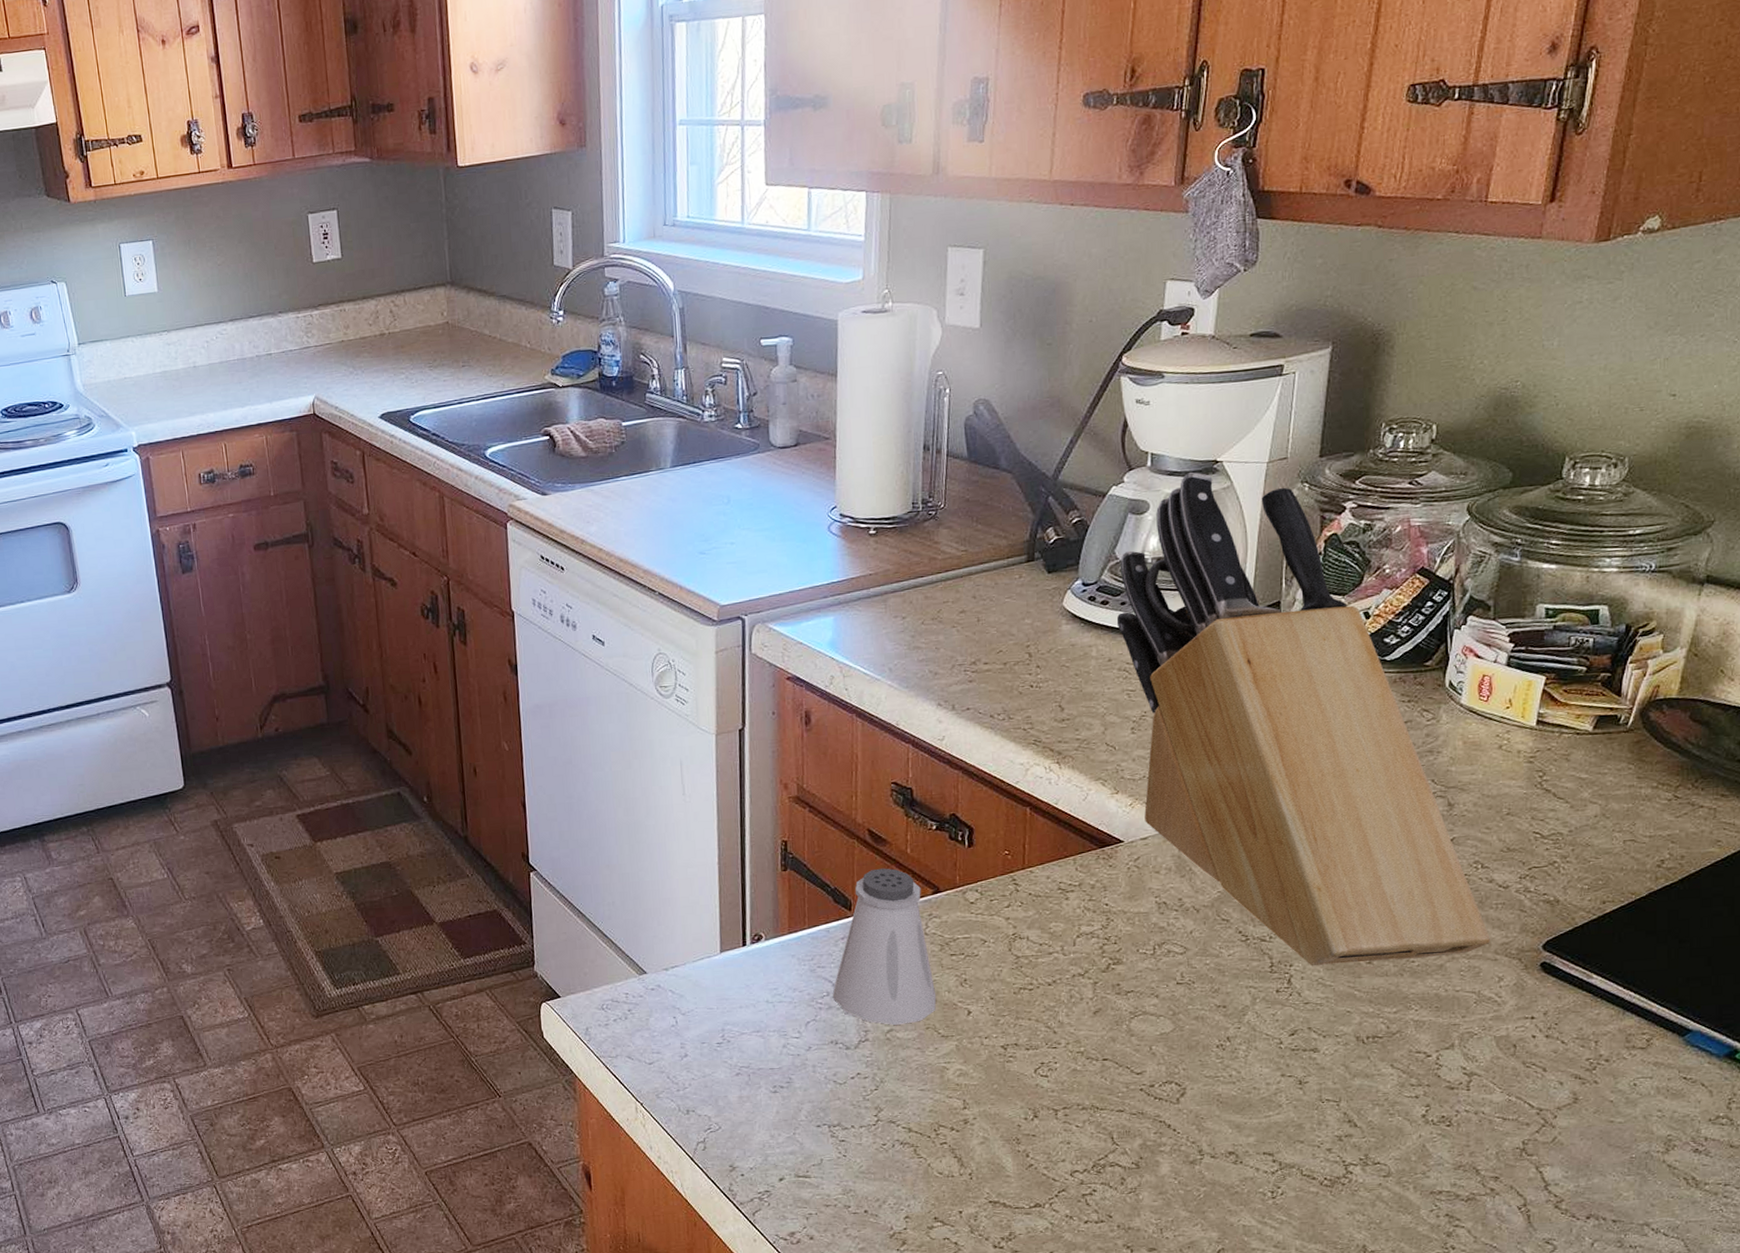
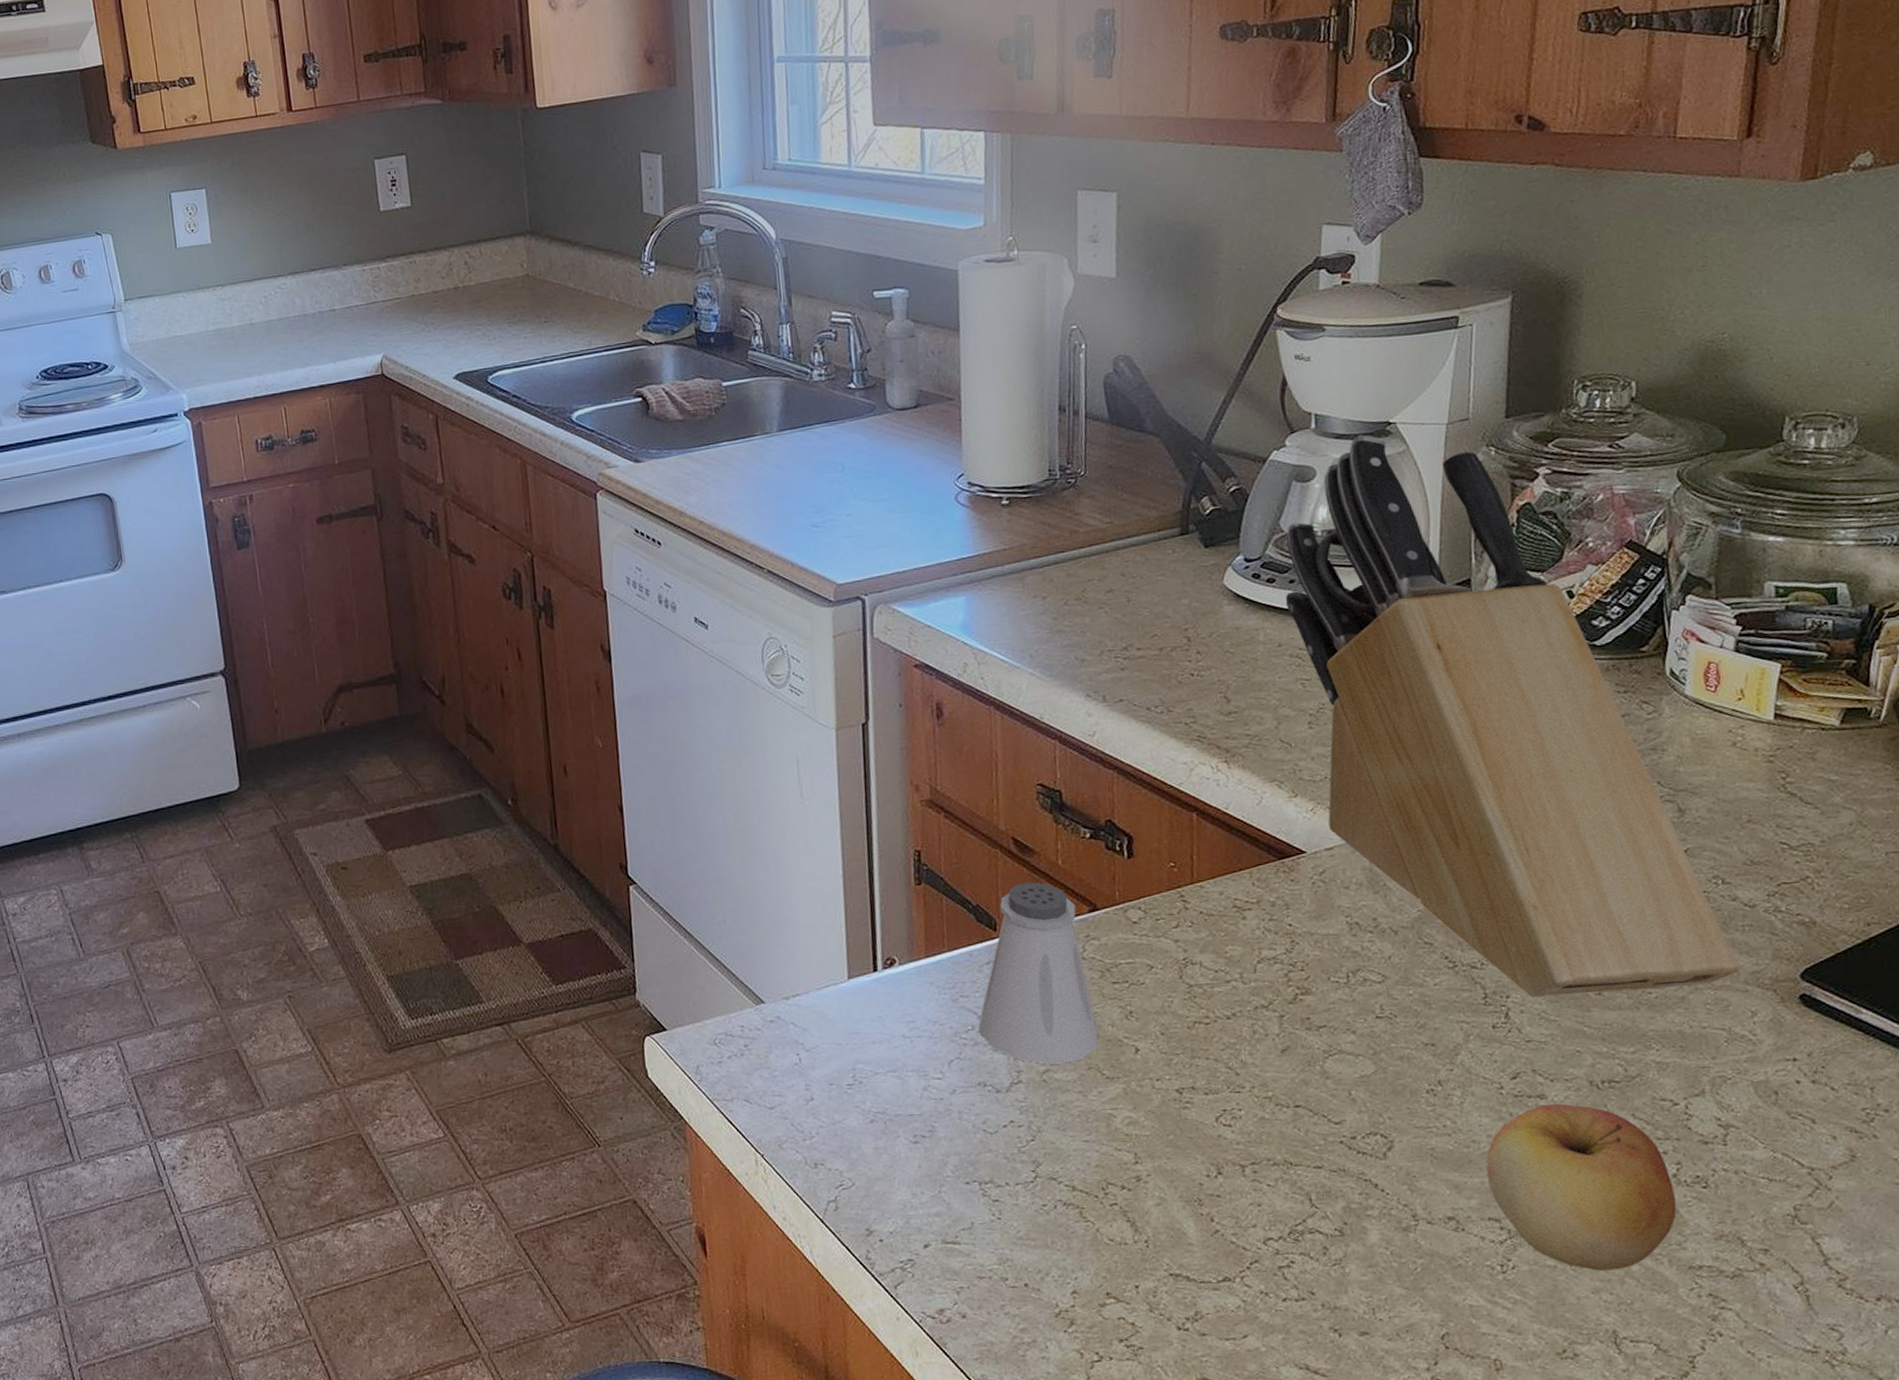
apple: none [1263,1056,1424,1196] -> present [1485,1103,1677,1271]

